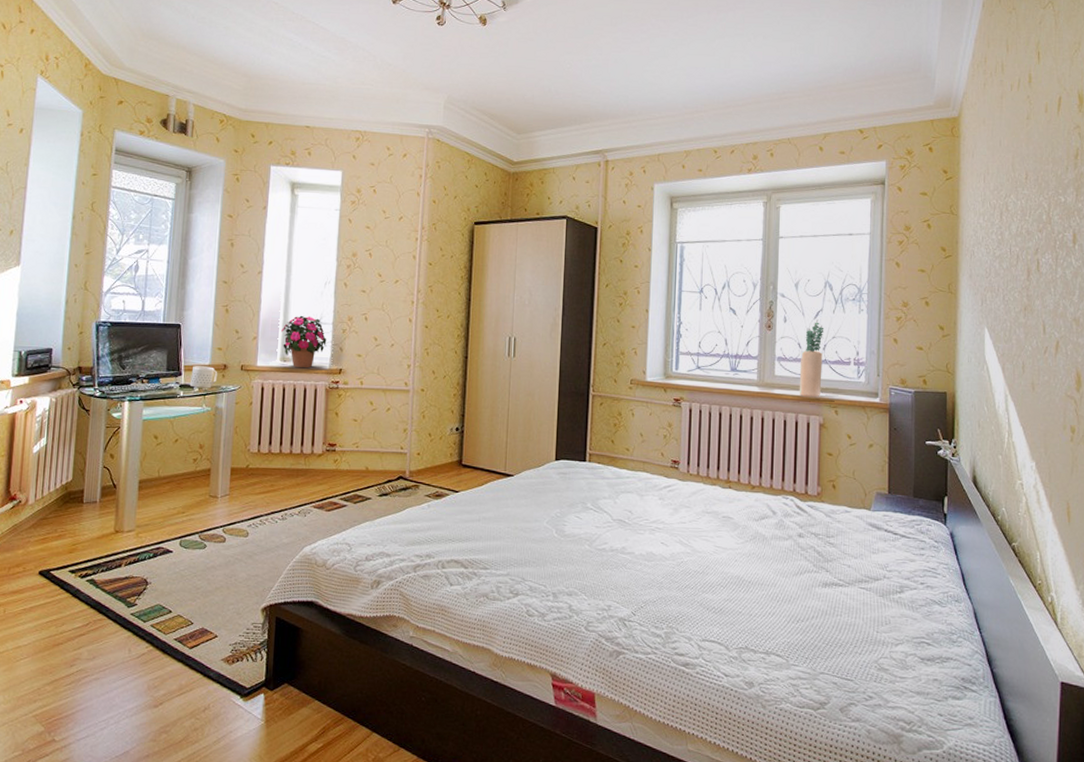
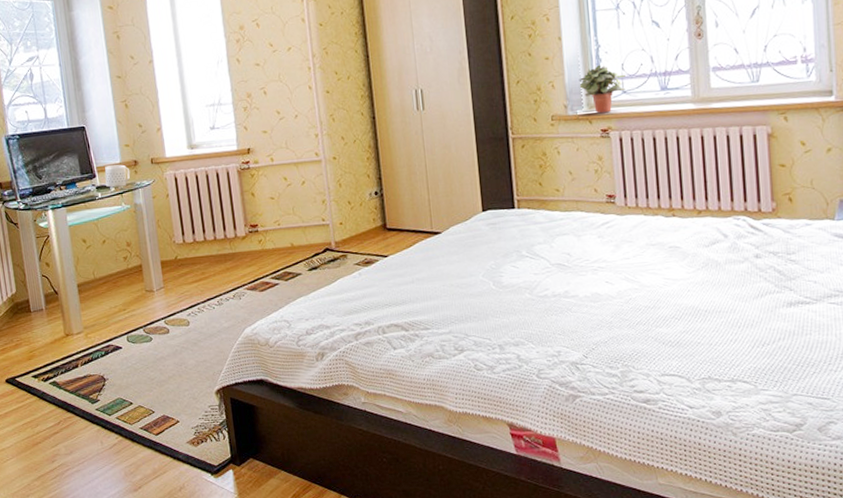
potted flower: present [281,315,327,369] -> none [183,99,230,154]
potted plant: none [659,339,701,384] -> present [578,64,626,114]
vase: present [799,319,825,398] -> none [738,18,766,107]

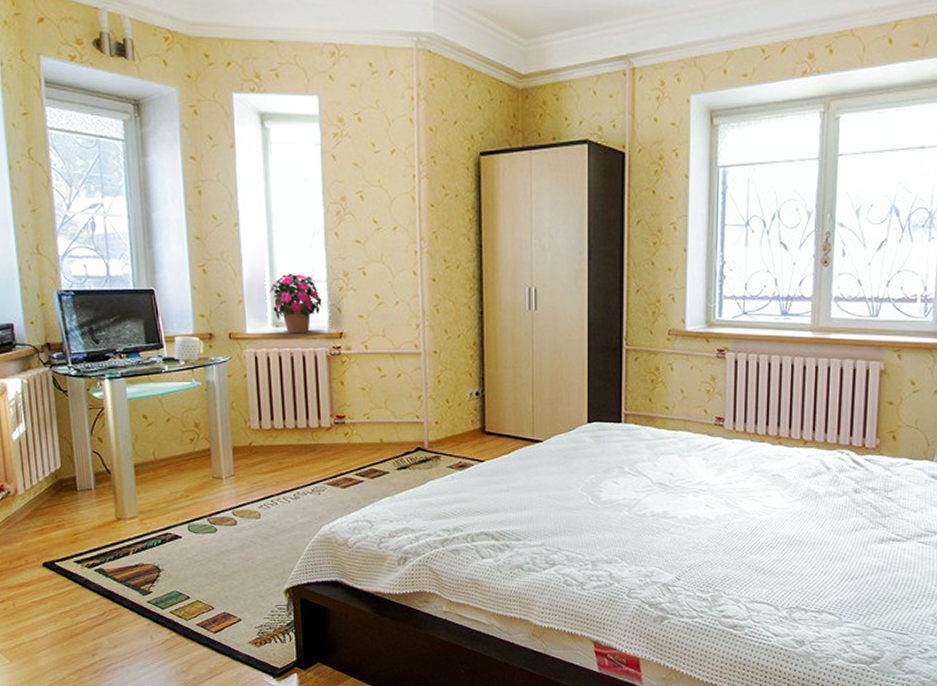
potted flower: none [183,99,230,154] -> present [269,273,322,334]
potted plant: present [578,64,626,114] -> none [700,282,748,333]

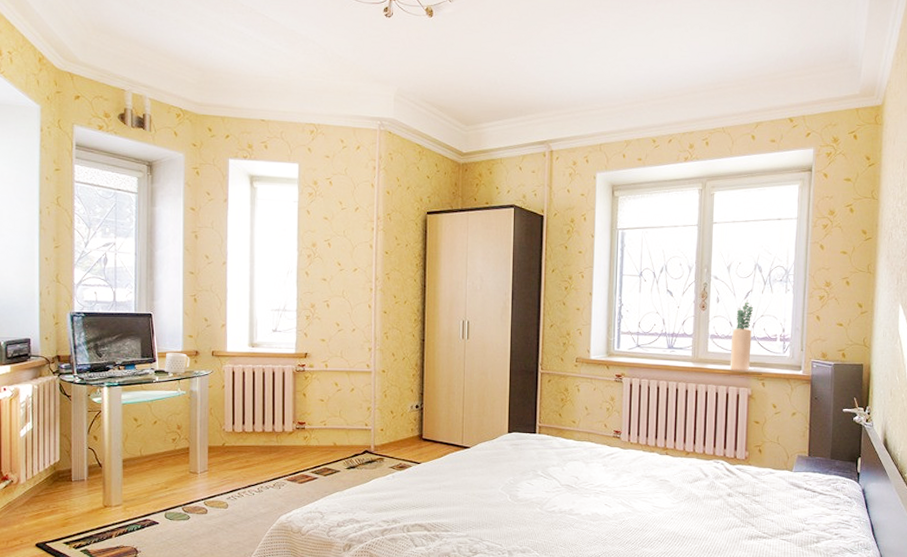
potted flower: present [269,273,322,334] -> none [248,303,292,353]
vase: none [858,251,889,341] -> present [730,299,754,371]

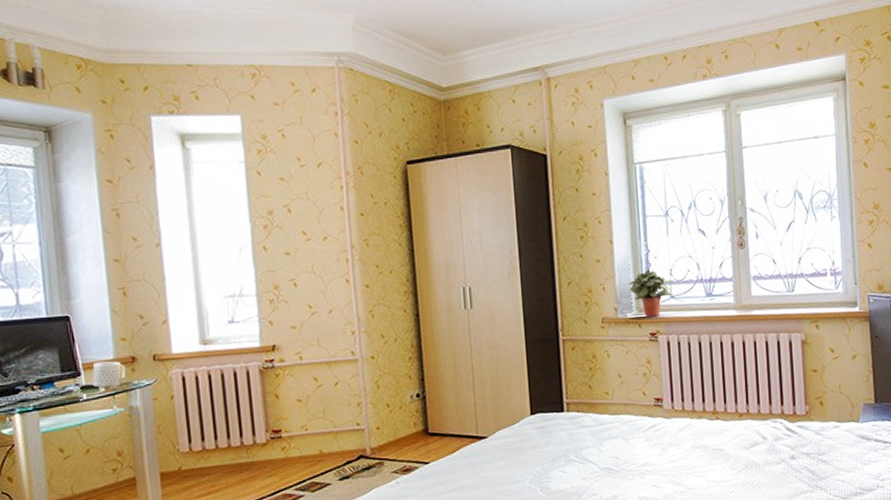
potted plant: none [602,320,641,361] -> present [629,269,673,318]
vase: present [730,299,754,371] -> none [776,232,800,315]

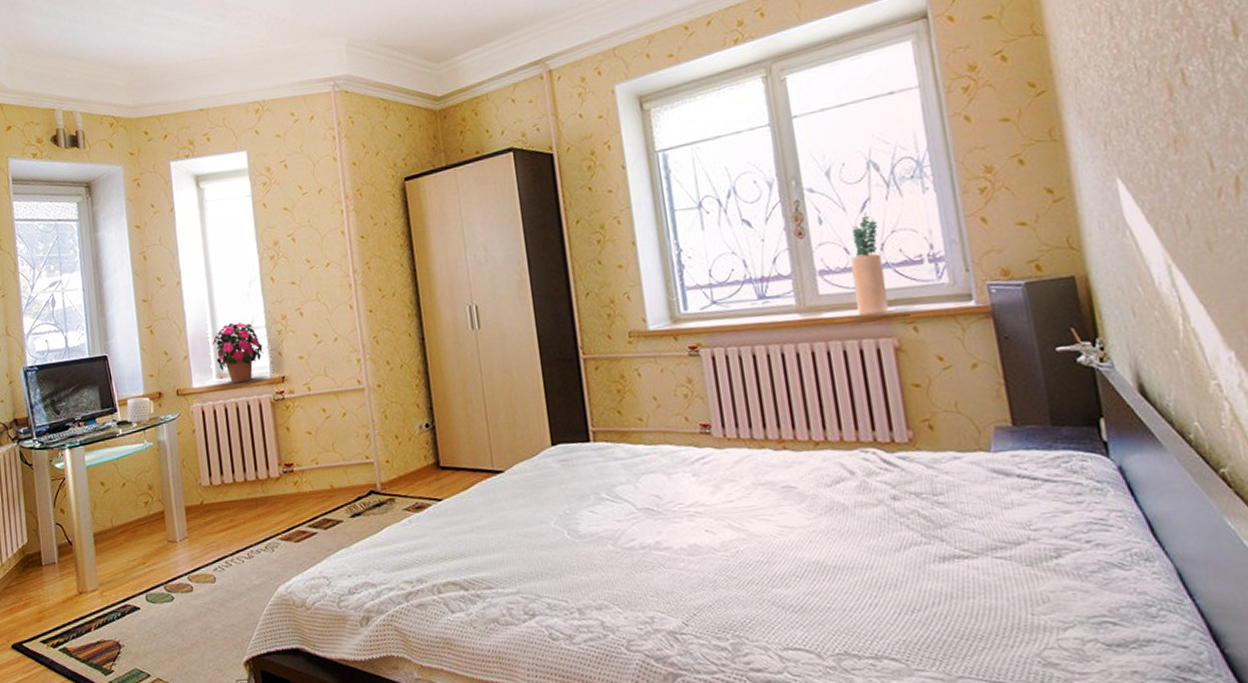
potted flower: none [195,289,253,351] -> present [212,322,263,384]
potted plant: present [629,269,673,318] -> none [658,271,715,328]
vase: none [776,232,800,315] -> present [850,212,889,317]

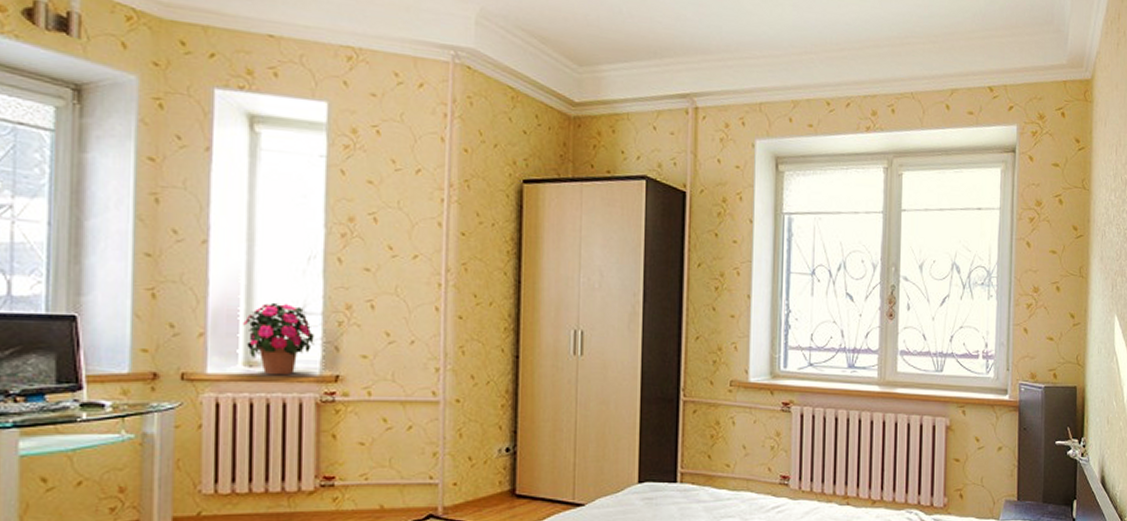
mug: present [126,397,155,423] -> none [96,375,144,407]
vase: present [850,212,889,317] -> none [923,307,951,397]

